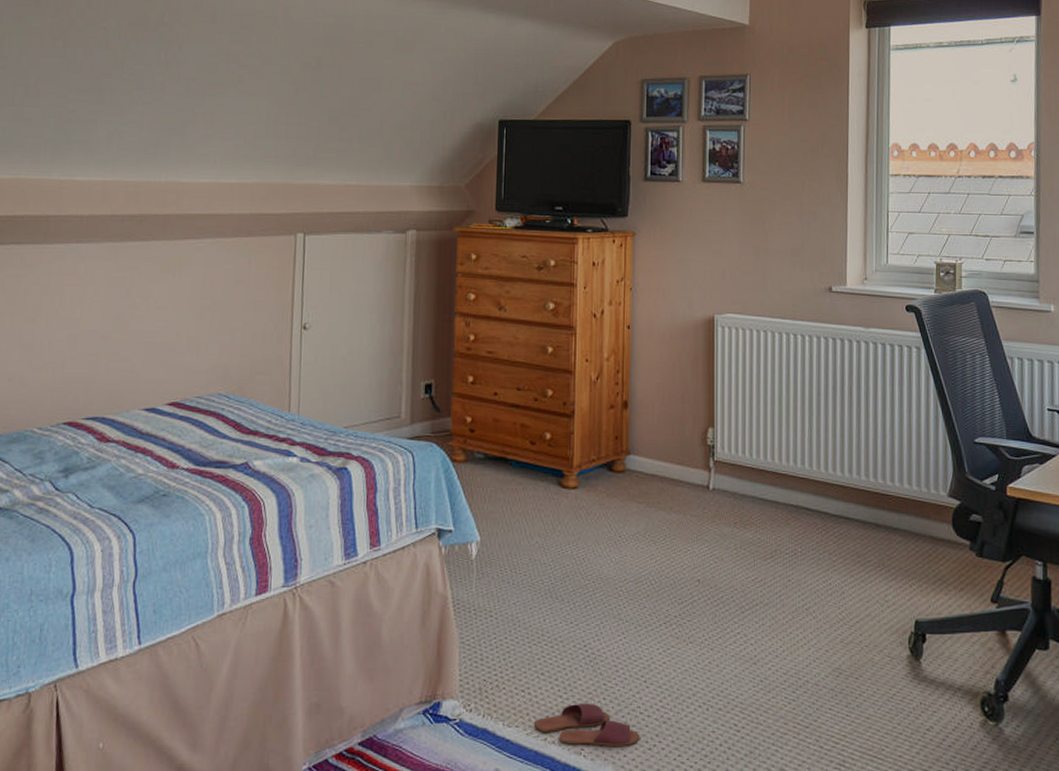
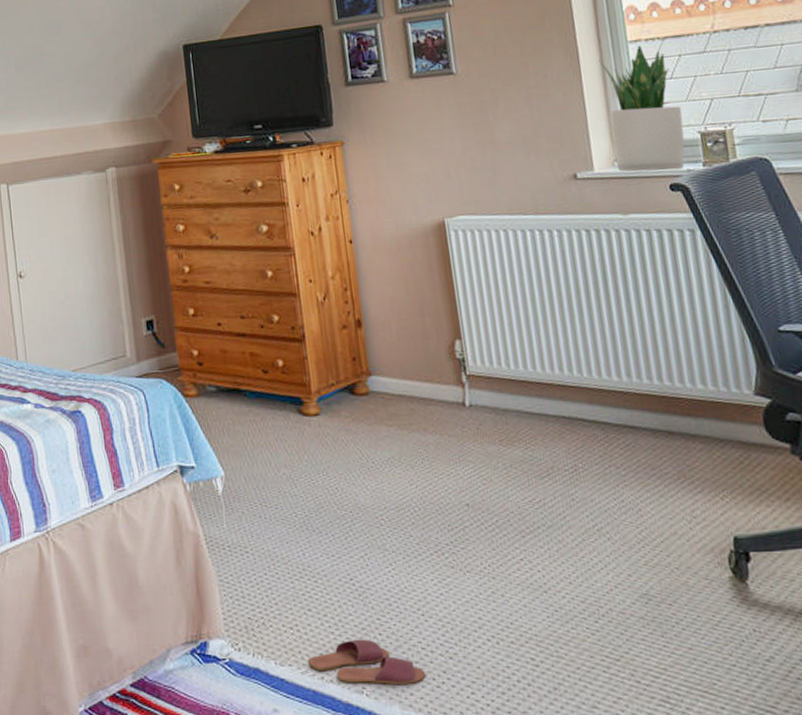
planter: none [864,179,924,293] -> present [598,45,685,172]

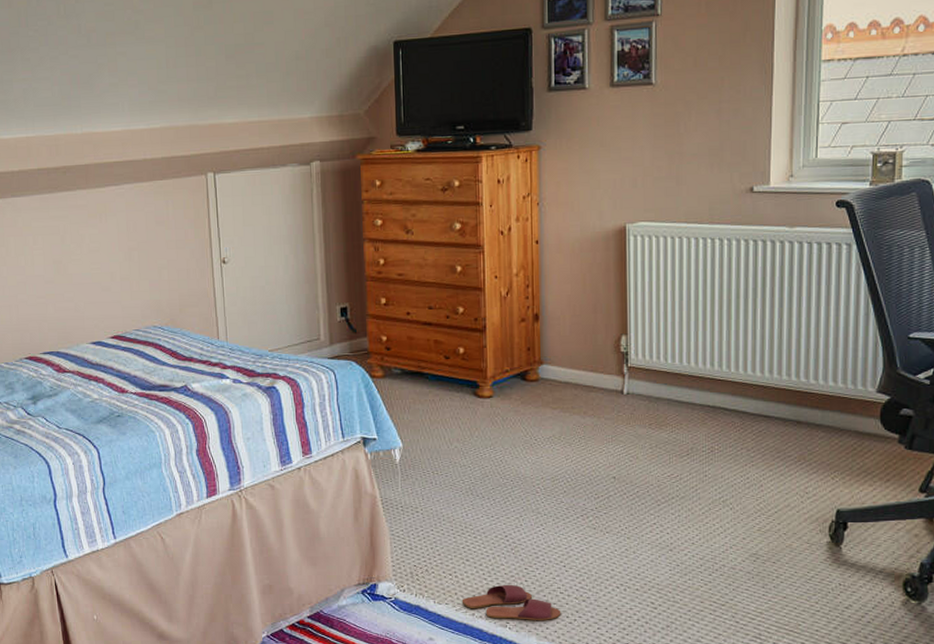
planter: present [598,45,685,172] -> none [791,65,860,188]

